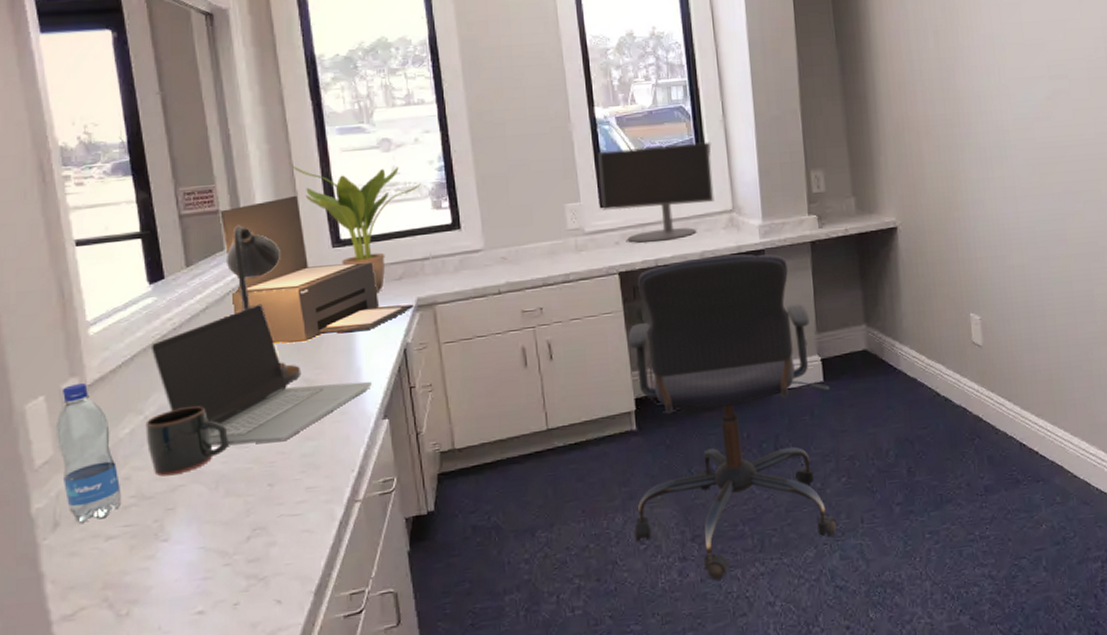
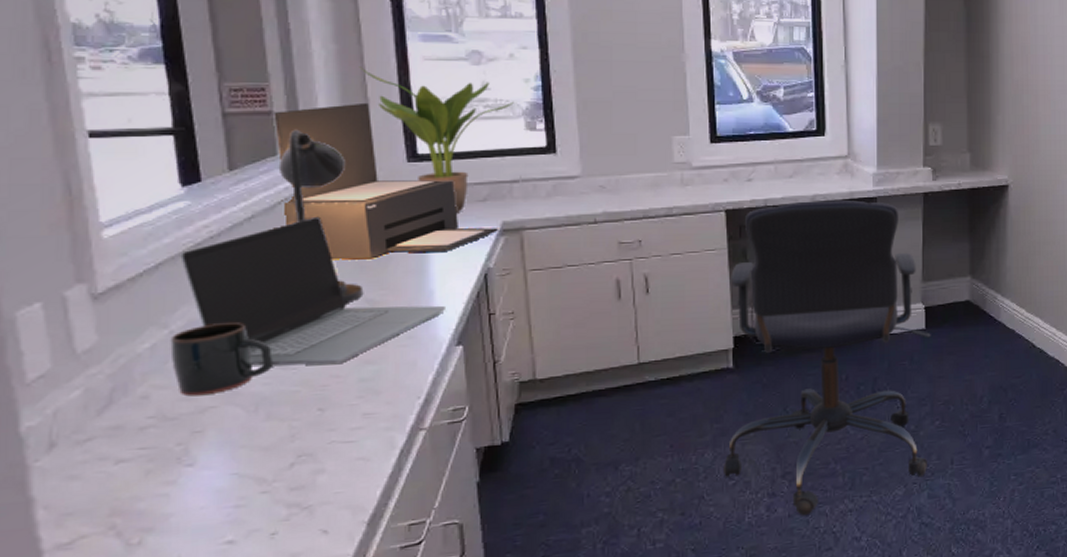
bottle: present [55,383,122,524] -> none [54,291,137,445]
computer monitor: present [598,142,714,243] -> none [710,85,831,183]

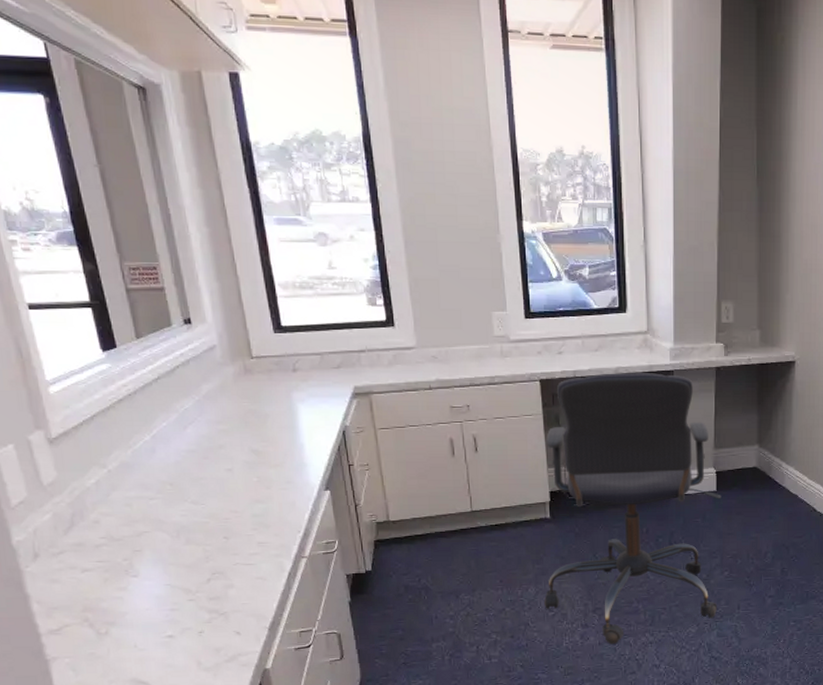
mug: present [170,321,274,396] -> none [109,464,188,523]
laptop: present [180,216,445,366] -> none [108,379,314,502]
printer: present [271,102,498,260] -> none [165,280,351,416]
desk lamp: present [278,129,364,303] -> none [173,303,250,452]
potted plant: present [359,66,514,212] -> none [228,247,357,377]

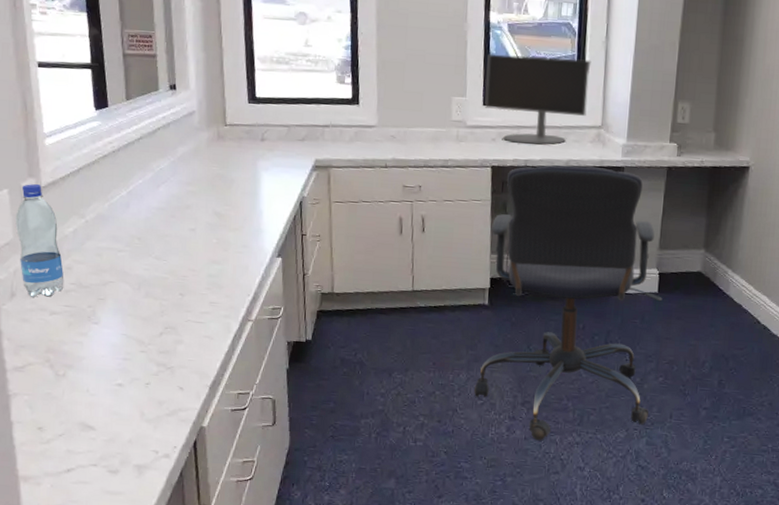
bottle: none [26,436,94,557] -> present [15,184,64,298]
computer monitor: none [524,264,632,355] -> present [484,53,592,145]

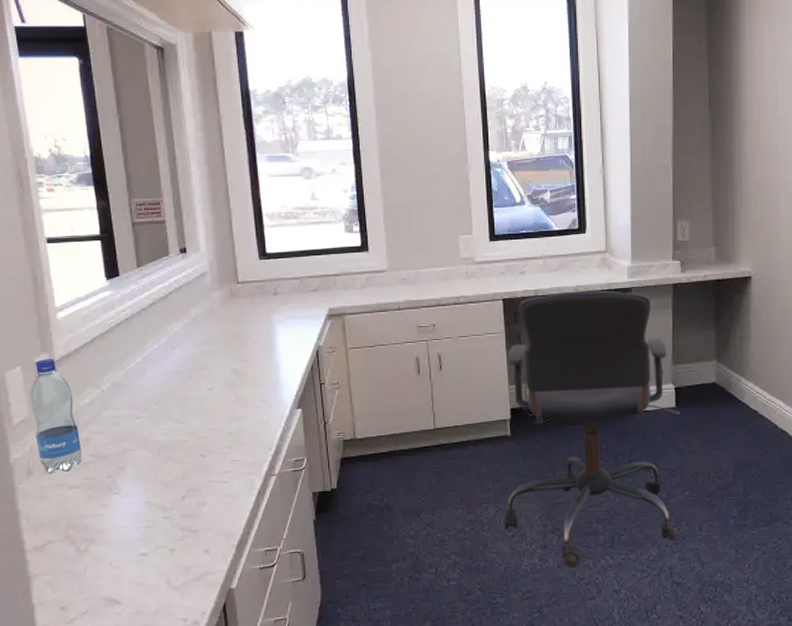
computer monitor: present [484,53,592,145] -> none [489,189,591,275]

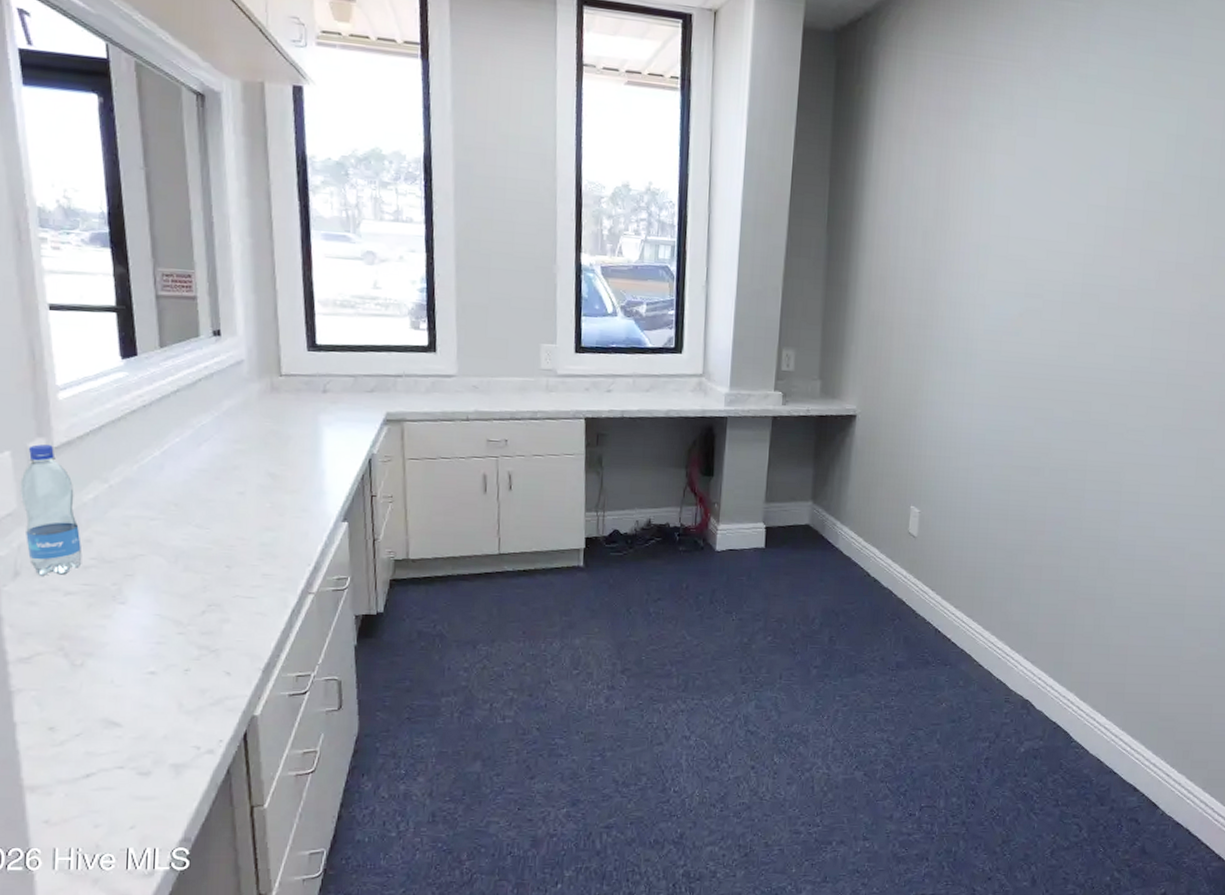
office chair: present [504,291,681,568] -> none [569,415,770,711]

